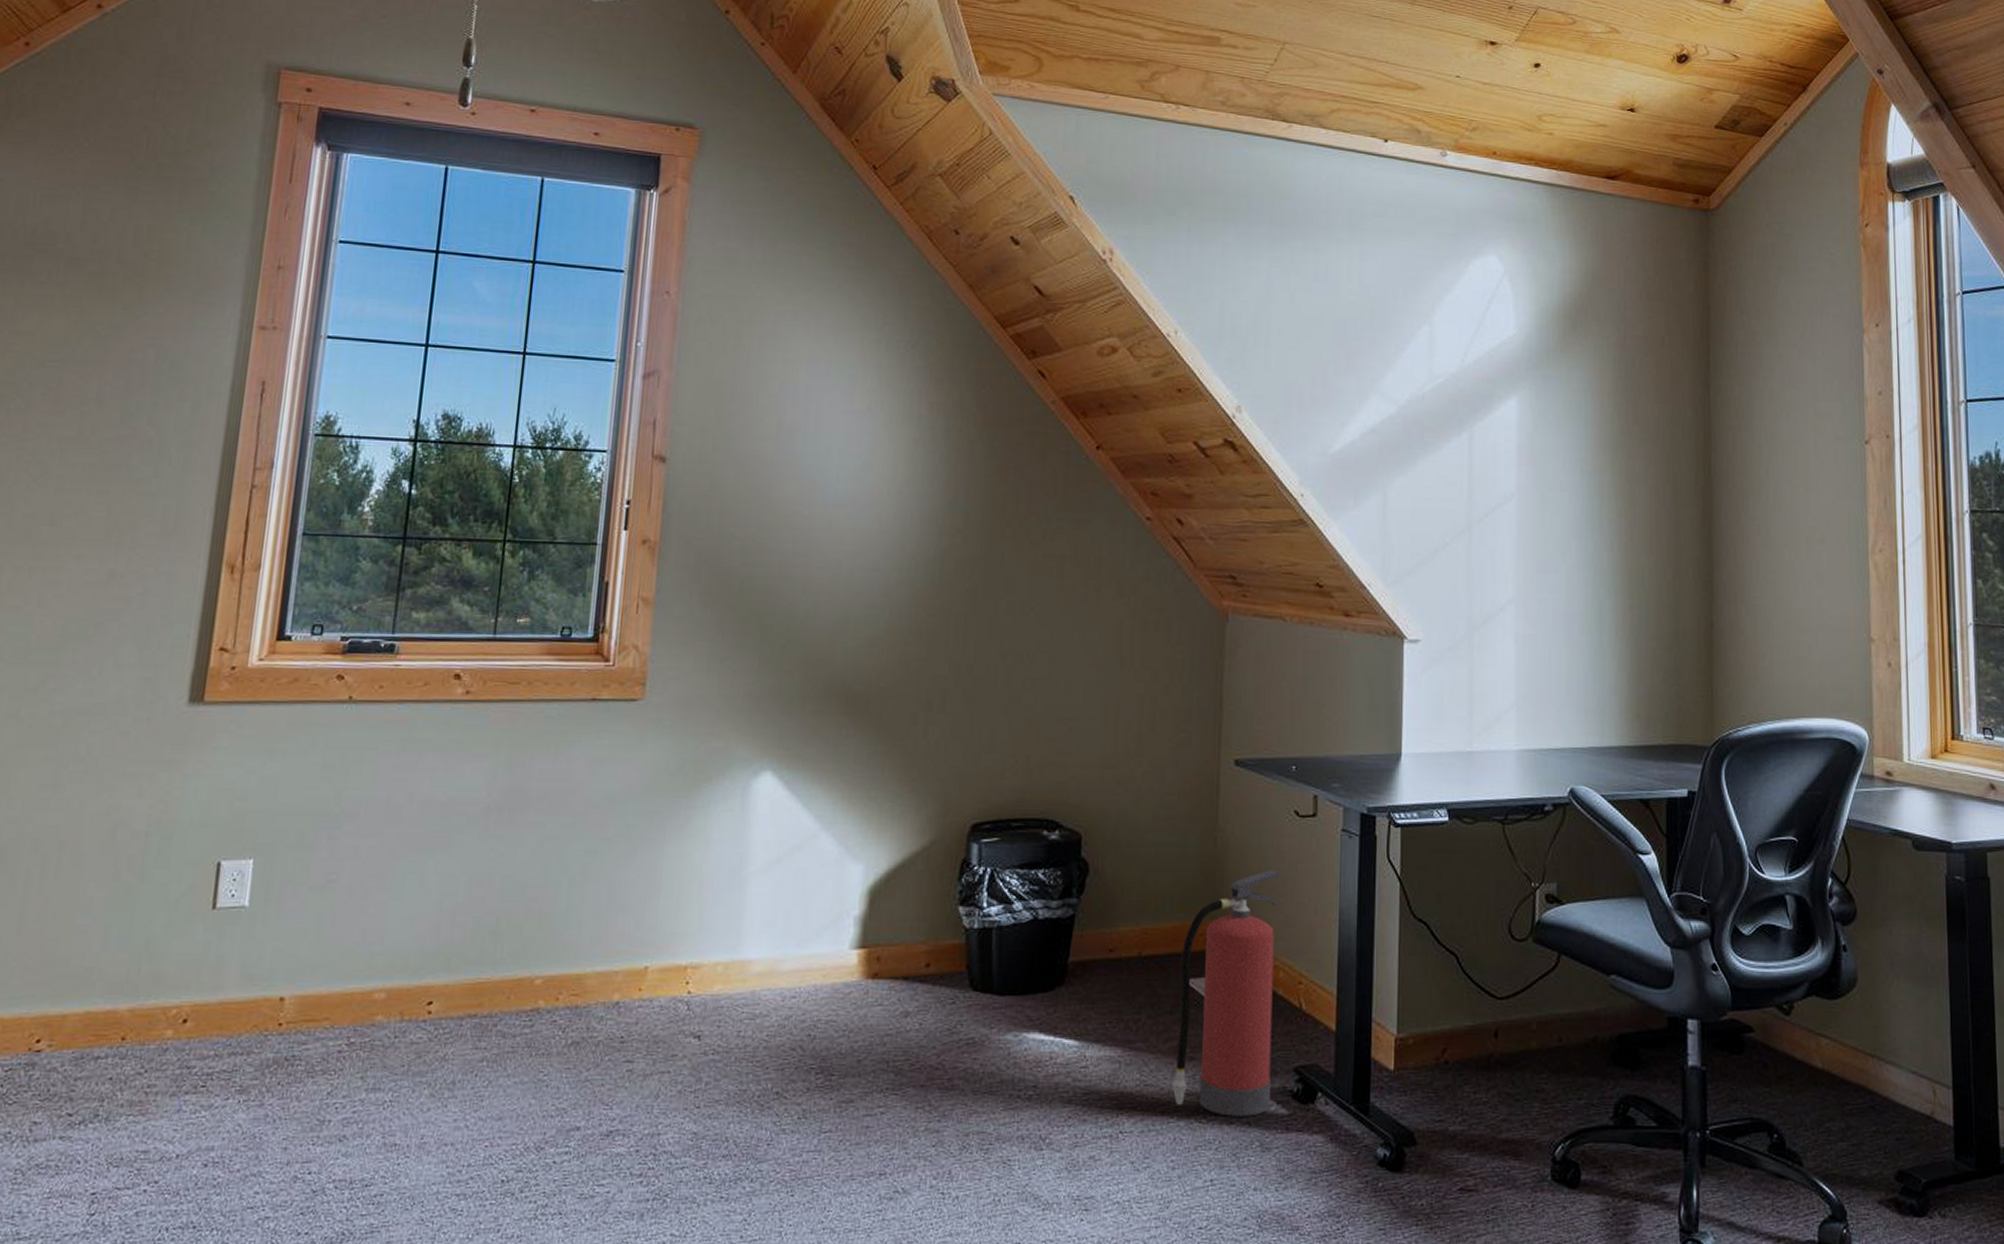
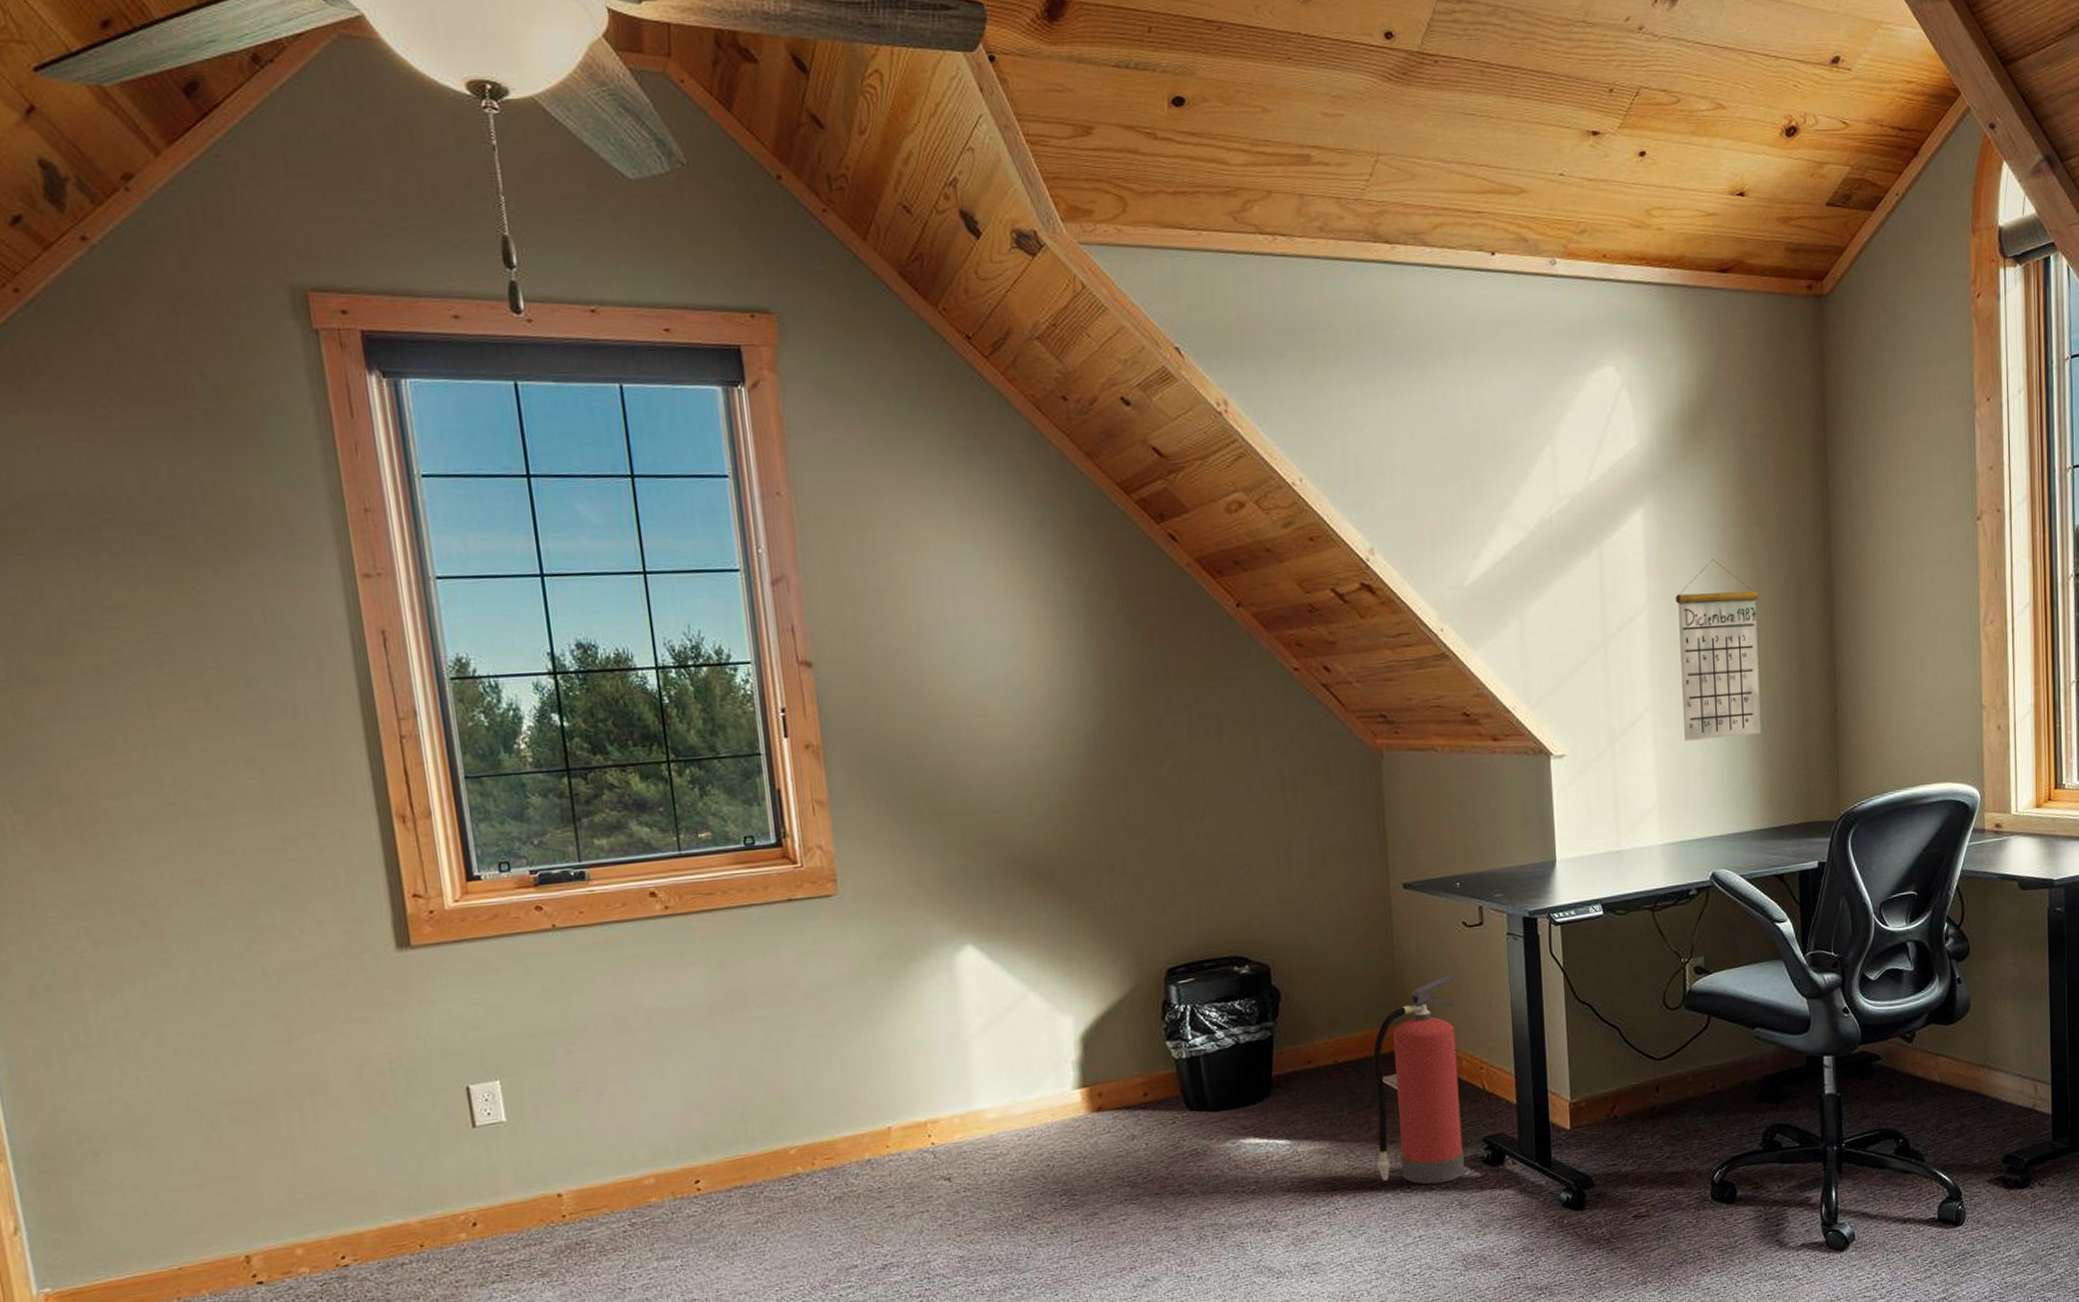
calendar: none [1546,454,1634,642] -> present [1675,559,1762,741]

